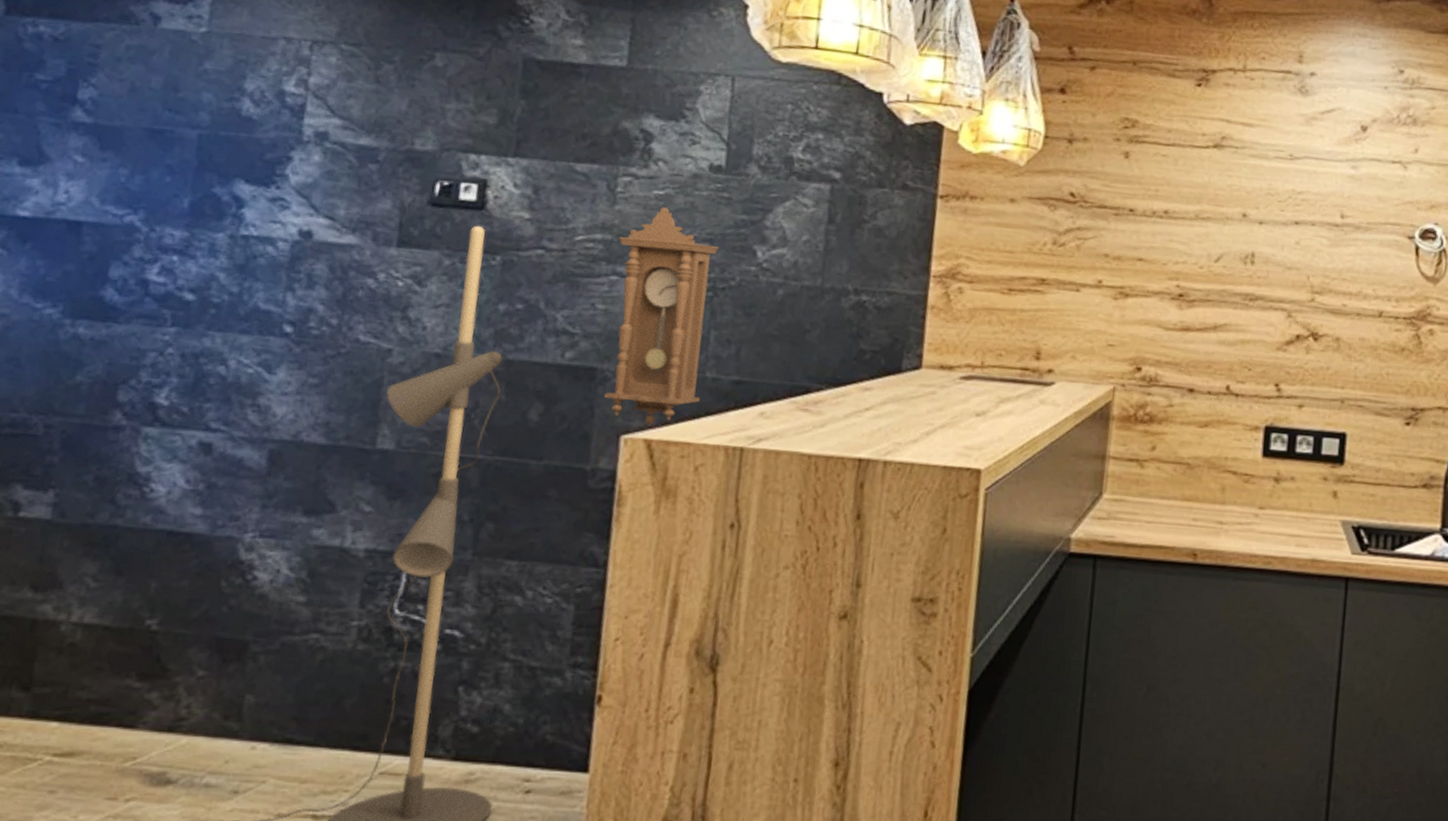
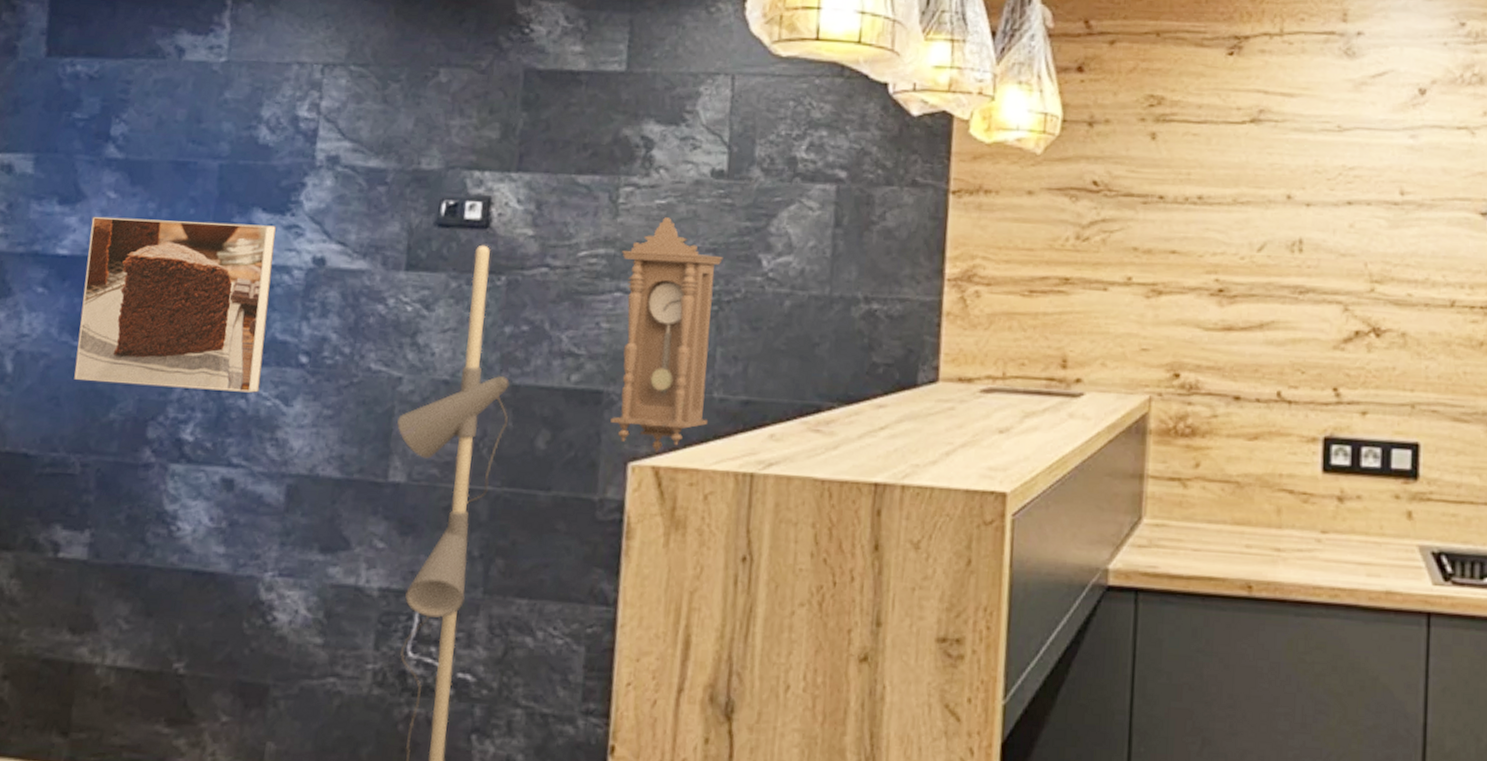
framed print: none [36,179,260,360] -> present [74,216,276,393]

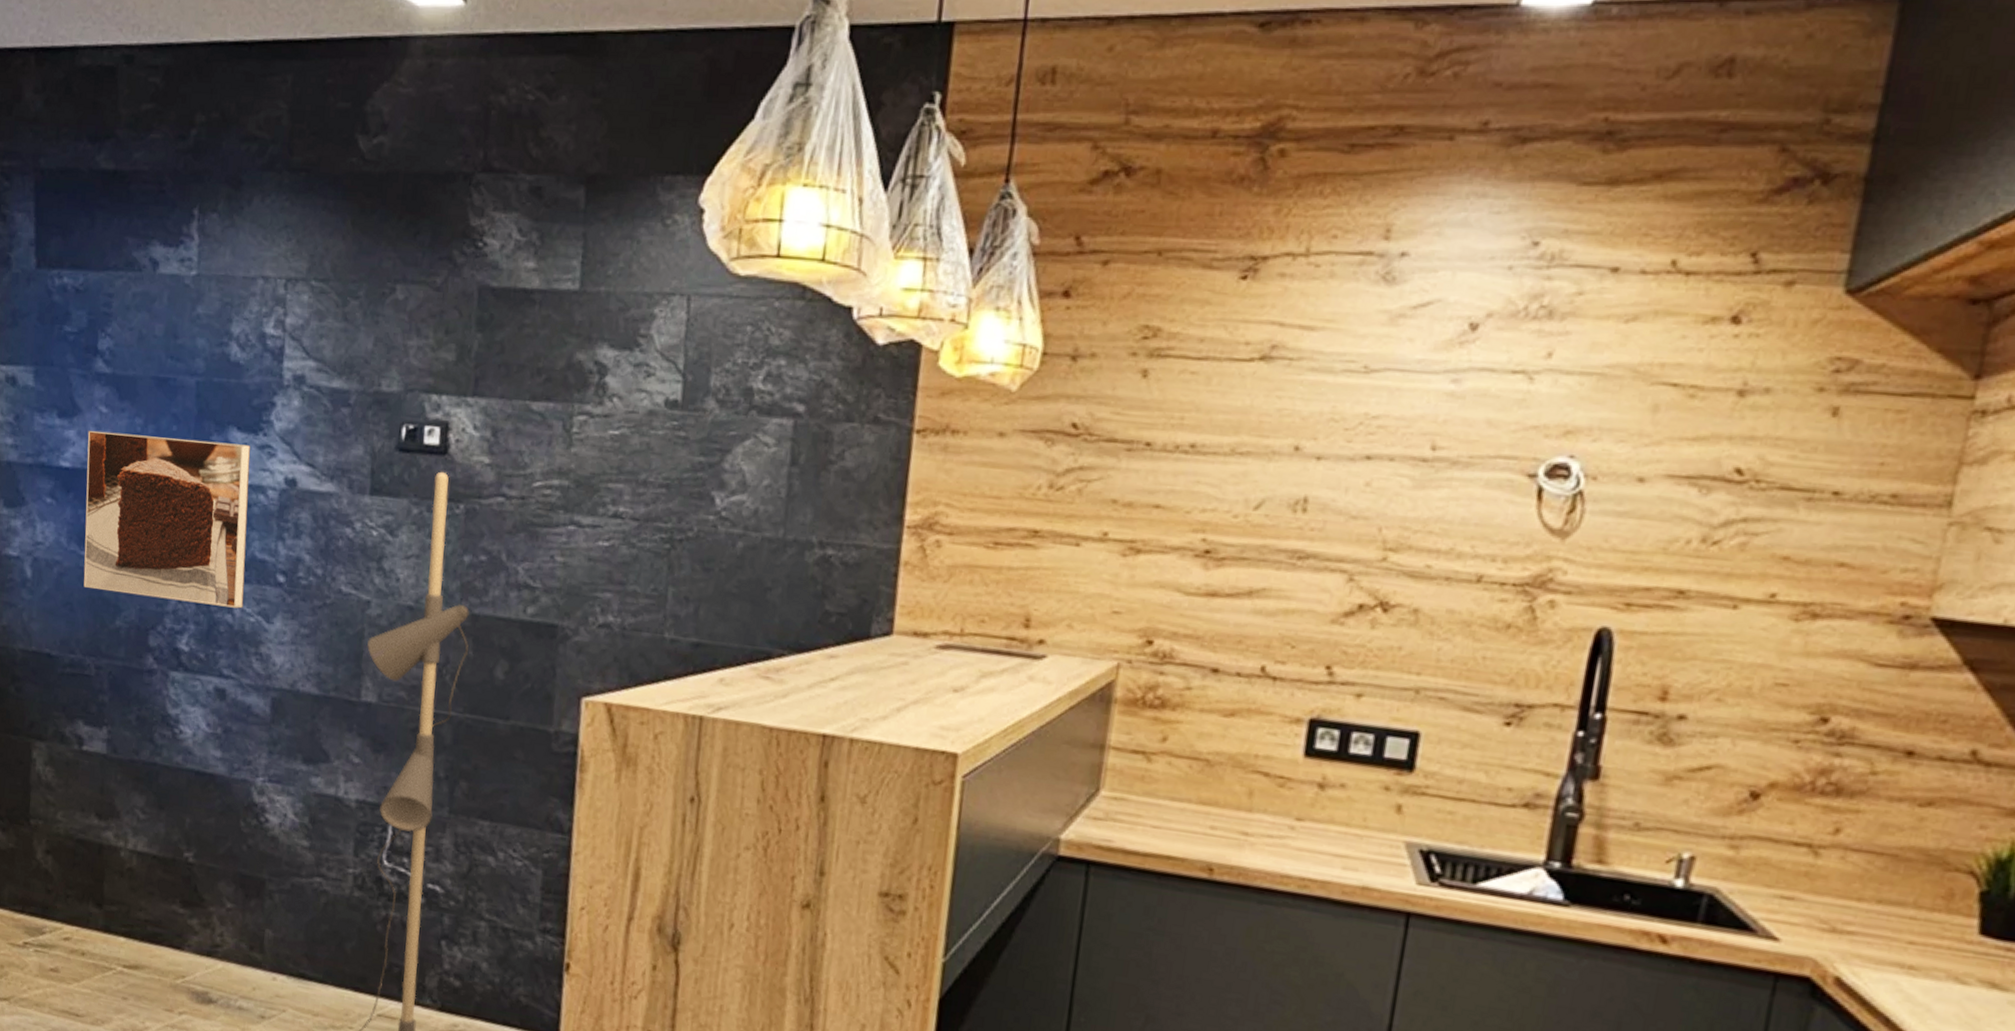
pendulum clock: present [610,217,723,452] -> none [565,449,676,689]

